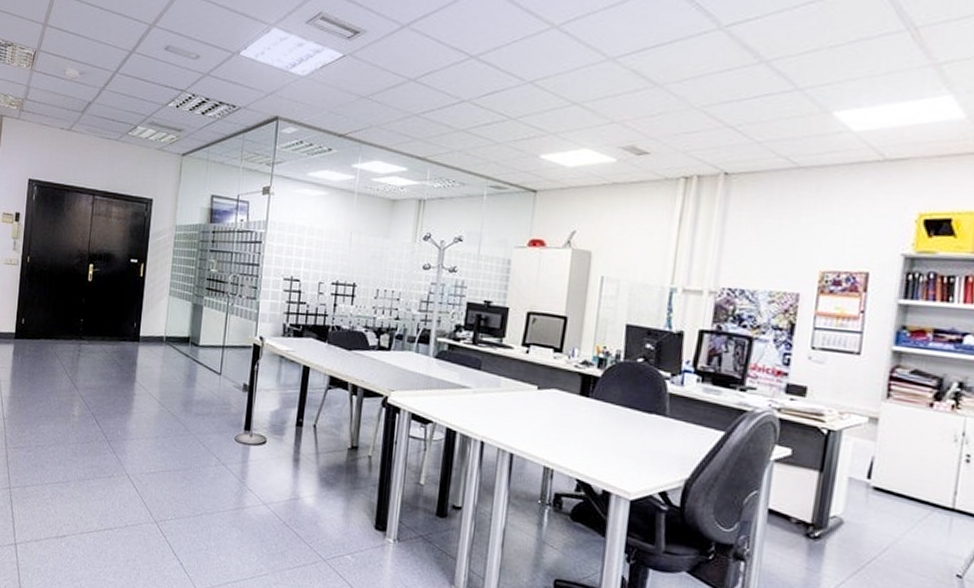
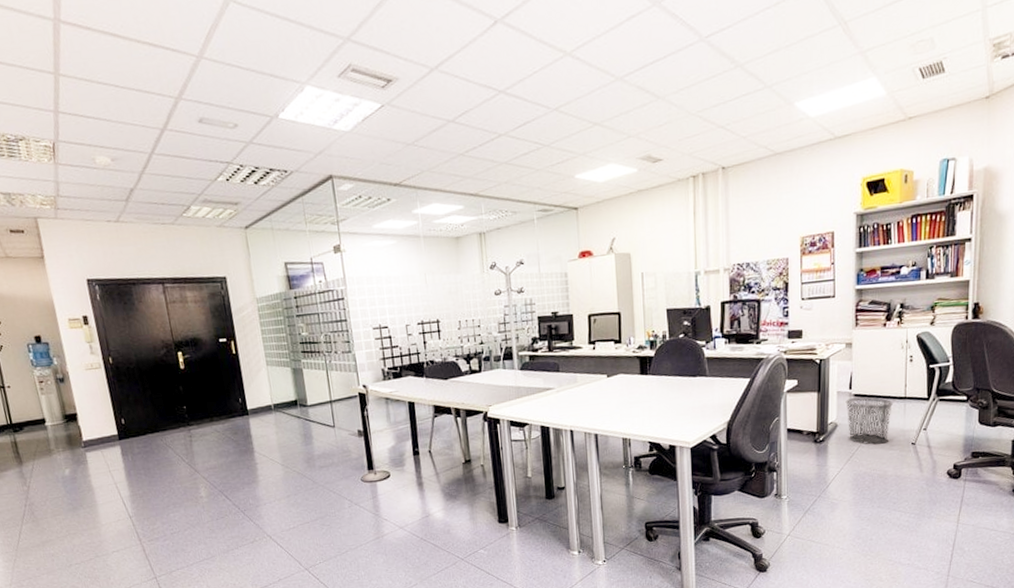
waste bin: none [858,490,932,565] -> present [845,397,893,445]

